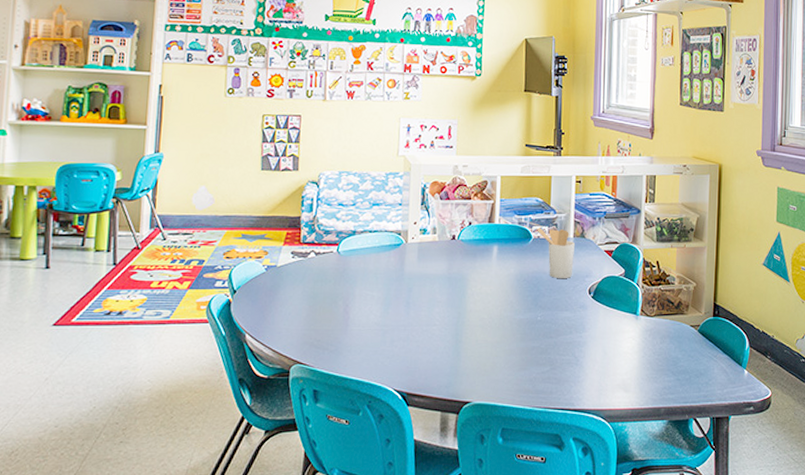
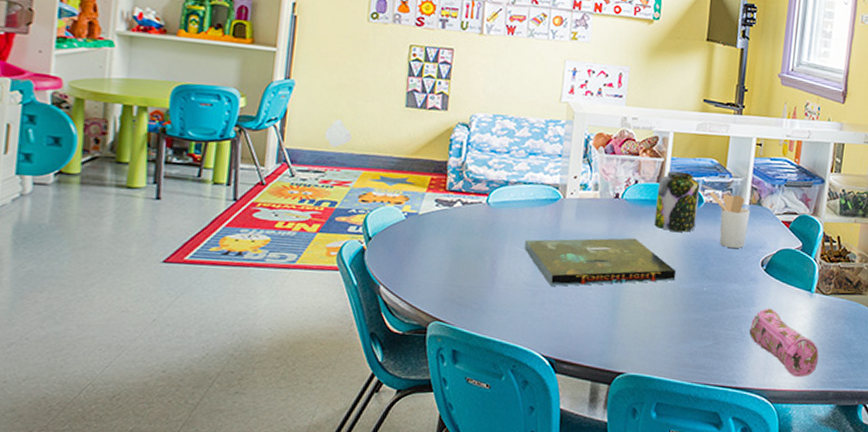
board game: none [373,275,512,324] -> present [524,238,677,286]
jar: none [488,211,528,267] -> present [654,171,700,232]
pencil case: none [582,332,648,397] -> present [749,308,819,378]

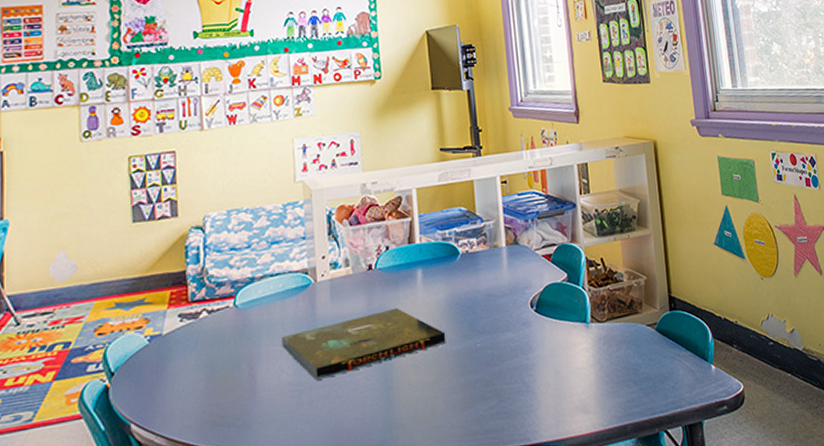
jar: present [654,171,700,232] -> none [410,226,456,292]
utensil holder: present [709,191,750,248] -> none [464,238,510,296]
pencil case: present [749,308,819,378] -> none [532,350,609,419]

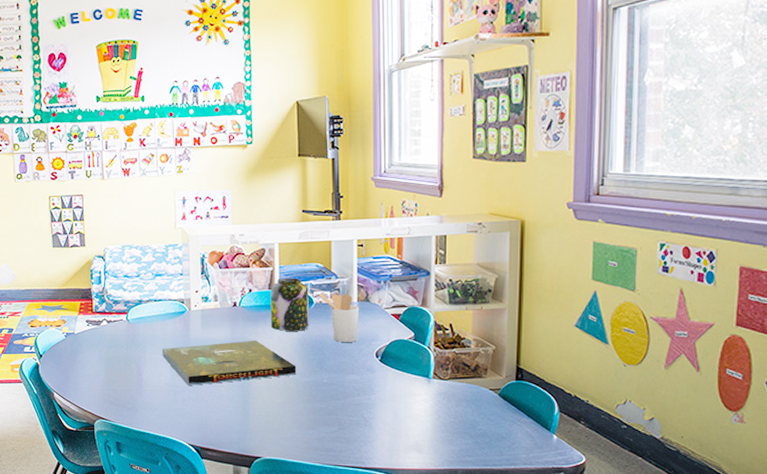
jar: none [410,226,456,292] -> present [270,278,309,331]
utensil holder: none [464,238,510,296] -> present [318,293,359,342]

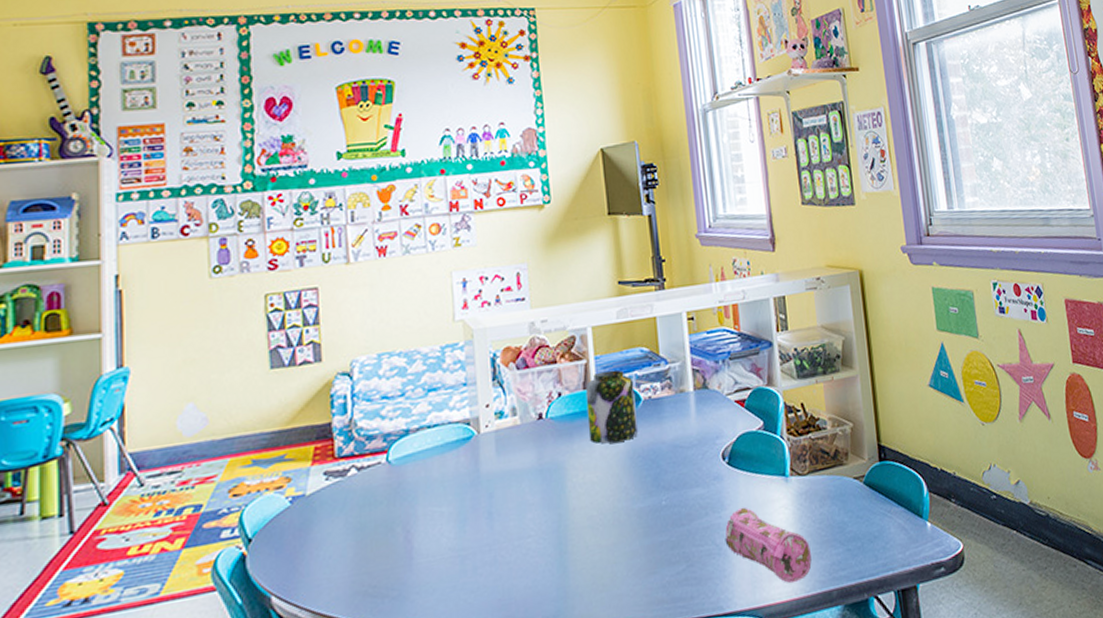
board game: present [162,340,297,385] -> none [441,461,628,544]
utensil holder: present [318,293,359,342] -> none [646,382,699,447]
pencil case: none [371,395,443,458] -> present [725,507,812,584]

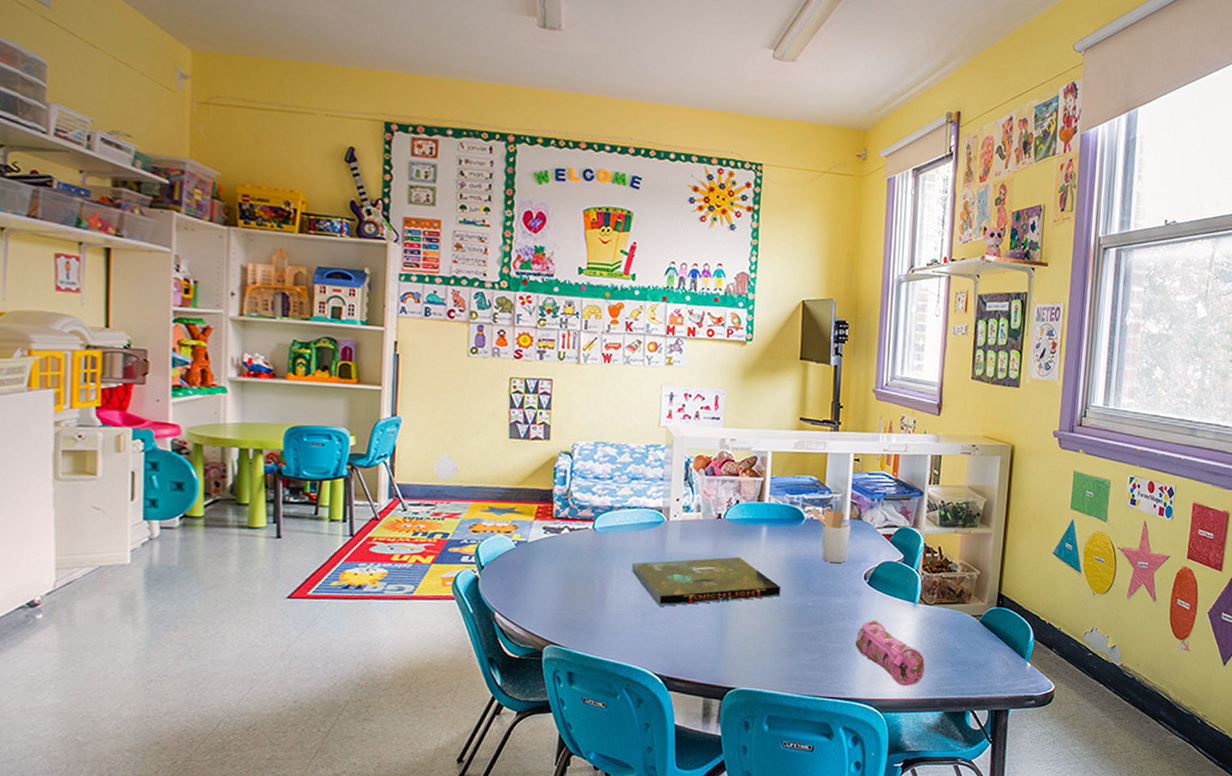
board game: none [441,461,628,544] -> present [632,557,781,606]
jar: present [585,369,638,444] -> none [757,489,800,549]
utensil holder: none [646,382,699,447] -> present [810,508,851,563]

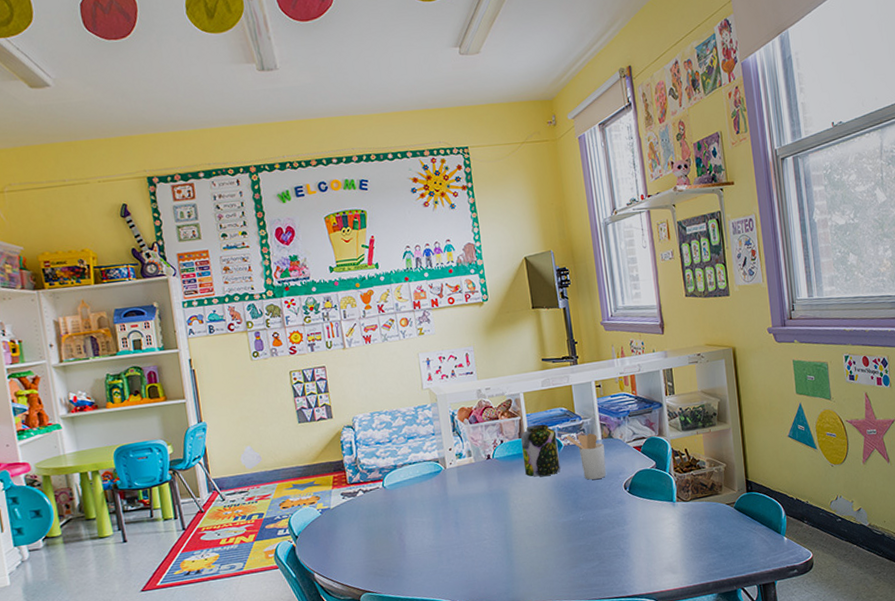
board game: present [632,557,781,606] -> none [422,489,555,544]
jar: none [757,489,800,549] -> present [520,424,561,477]
pencil case: present [855,620,925,687] -> none [627,523,693,577]

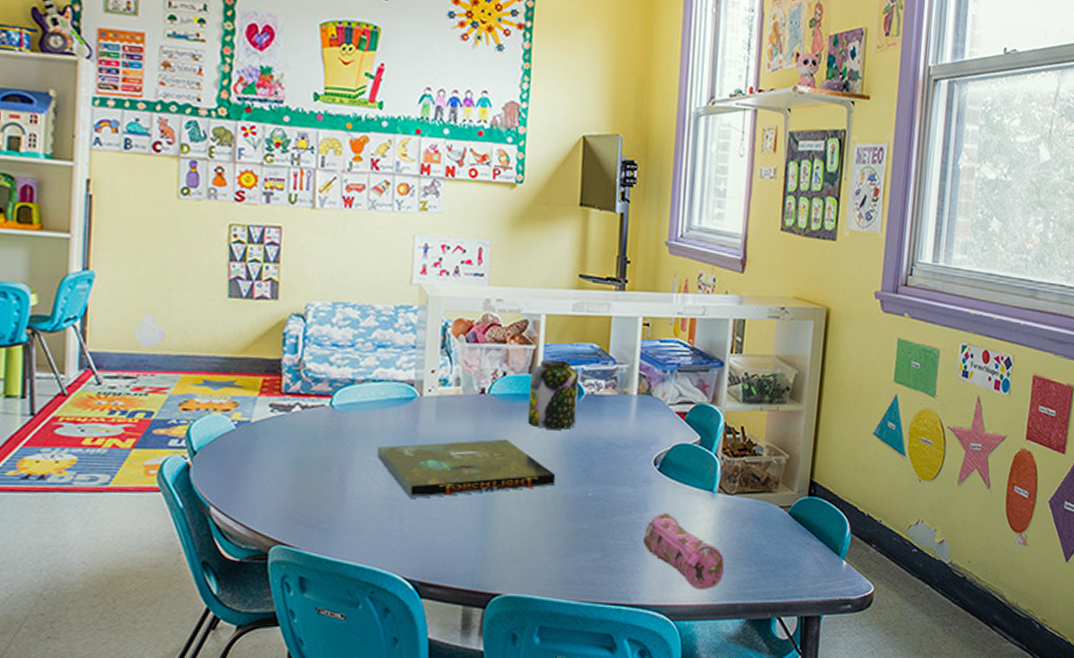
board game: none [422,489,555,544] -> present [377,439,556,498]
utensil holder: present [566,433,606,480] -> none [590,381,638,445]
pencil case: none [627,523,693,577] -> present [643,512,724,591]

